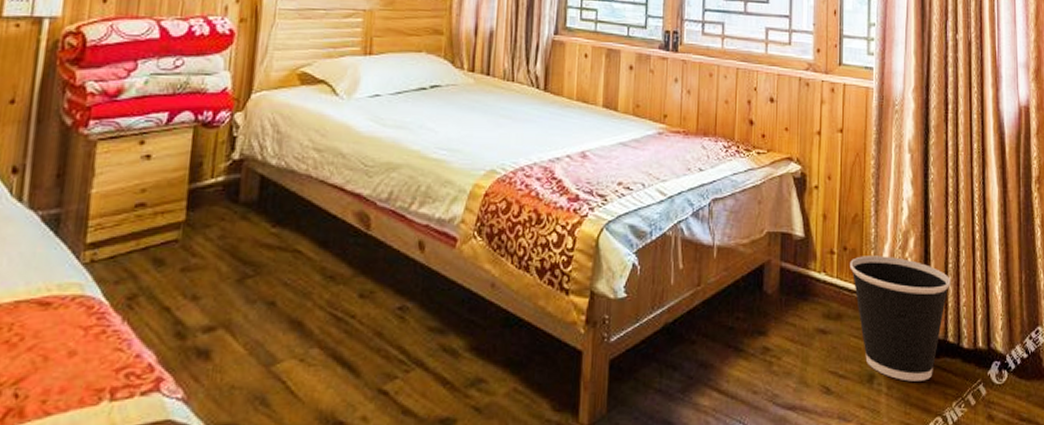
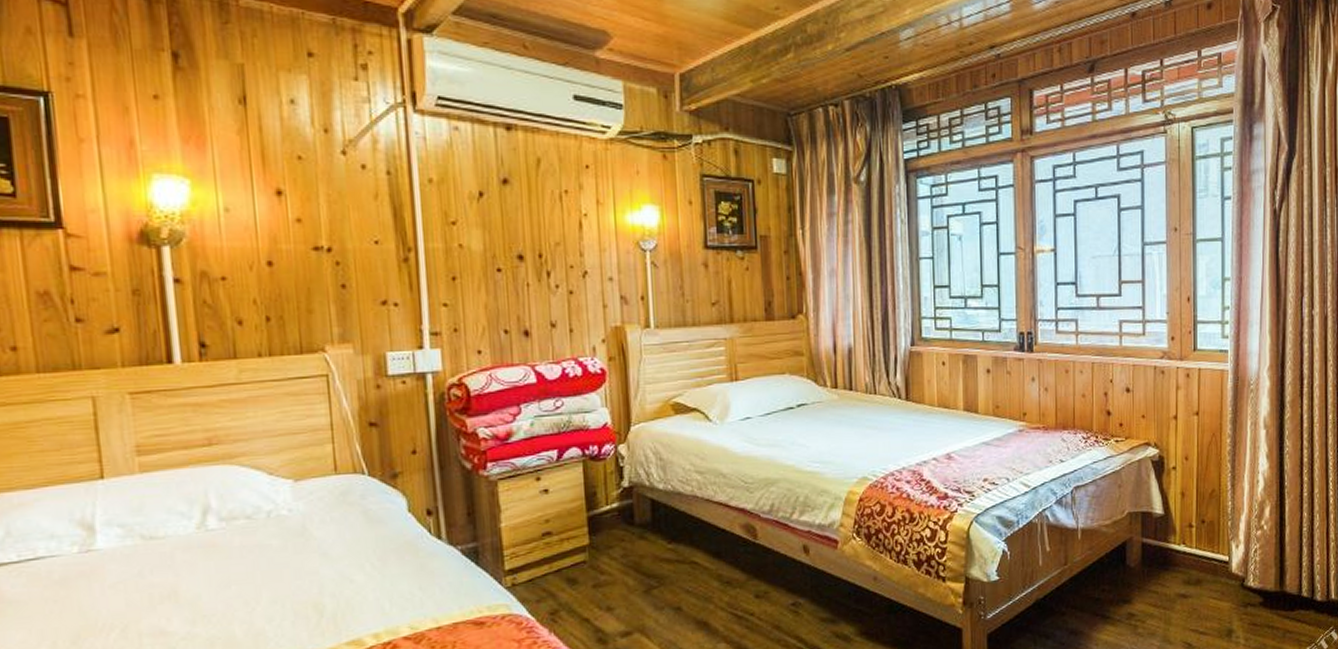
wastebasket: present [850,256,951,382] -> none [1208,525,1305,633]

